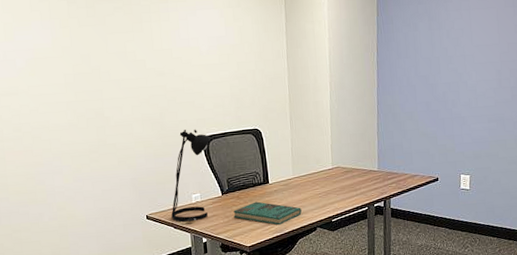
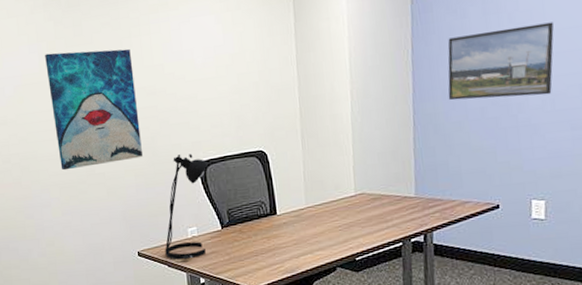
wall art: none [58,30,152,140] -> present [45,48,143,171]
book: present [233,201,302,226] -> none [235,236,317,265]
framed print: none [403,39,478,95] -> present [448,22,555,101]

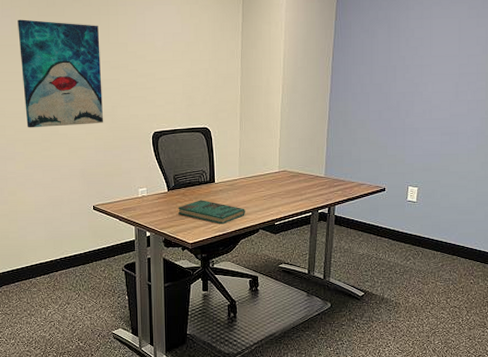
desk lamp: present [165,153,208,260] -> none [117,124,160,215]
book: none [235,236,317,265] -> present [178,200,245,225]
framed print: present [448,22,555,101] -> none [356,50,438,106]

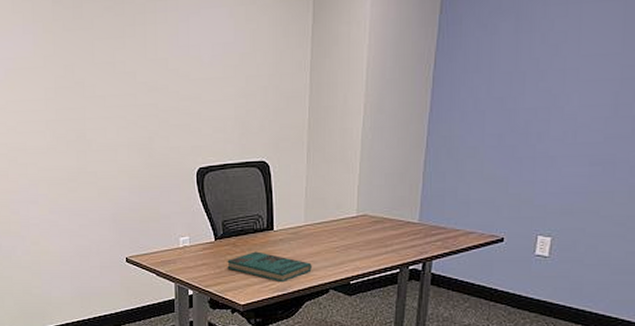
wall art: present [18,19,103,128] -> none [40,36,138,166]

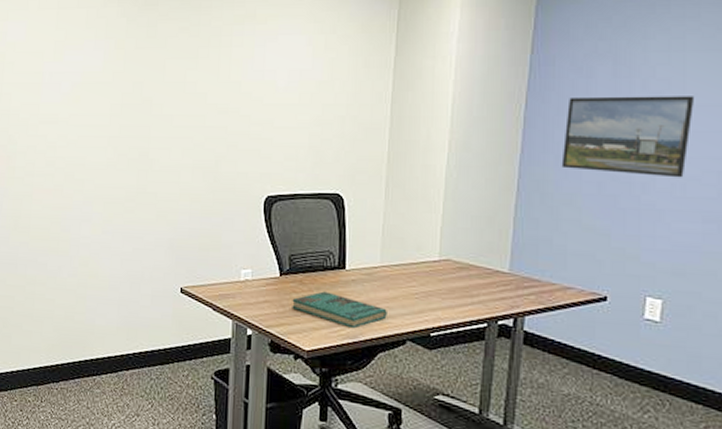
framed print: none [466,46,589,126] -> present [561,96,695,178]

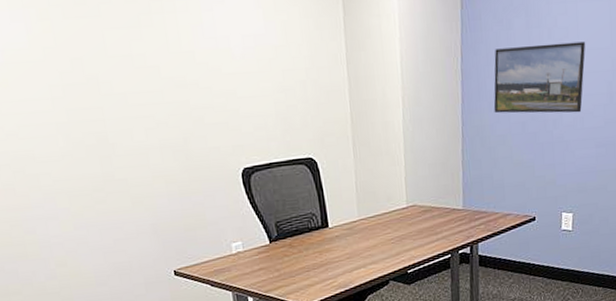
book: present [292,291,387,329] -> none [285,250,370,279]

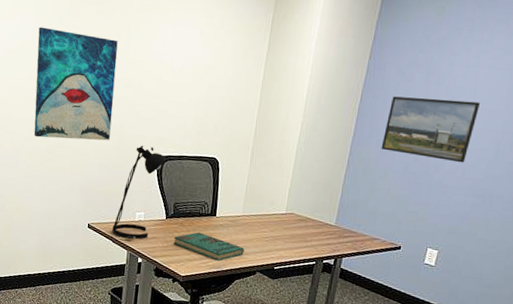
wall art: none [35,24,174,175] -> present [33,27,118,141]
desk lamp: none [206,159,253,279] -> present [112,146,166,240]
book: none [285,250,370,279] -> present [173,232,244,261]

